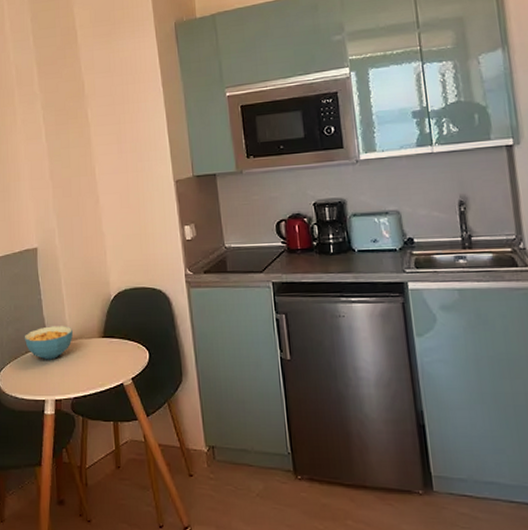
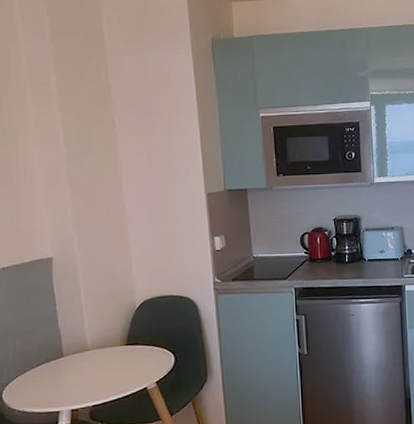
cereal bowl: present [24,326,73,360] -> none [35,336,92,371]

